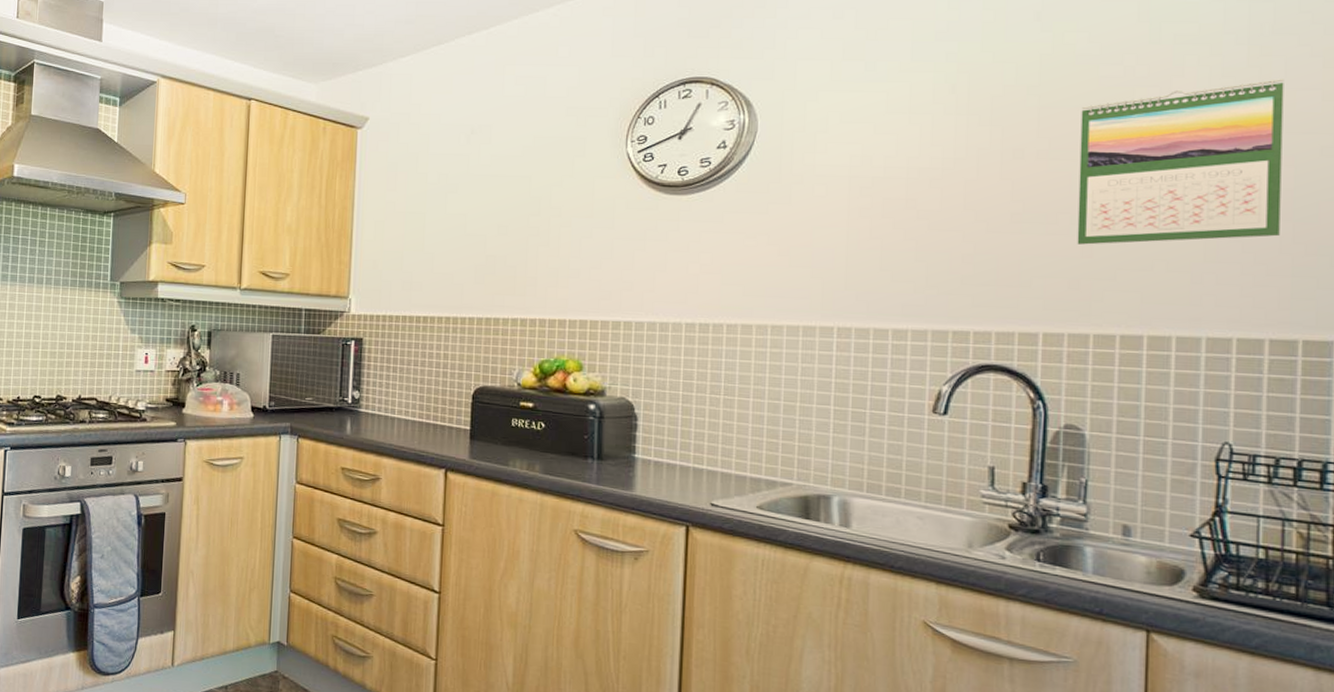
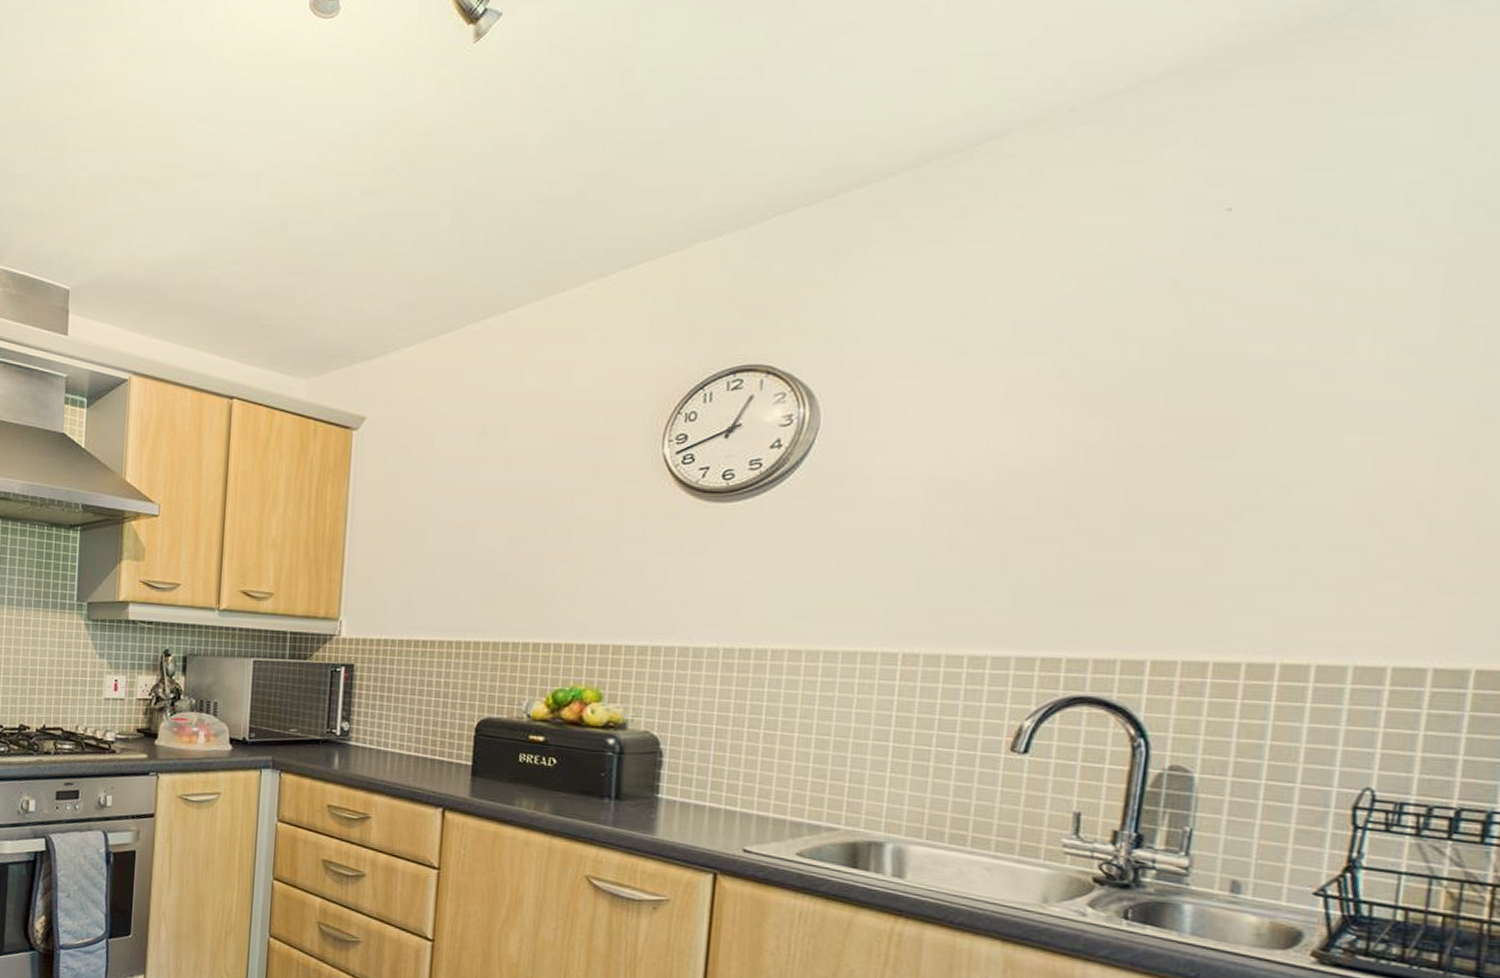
calendar: present [1077,79,1284,245] -> none [1201,356,1483,558]

